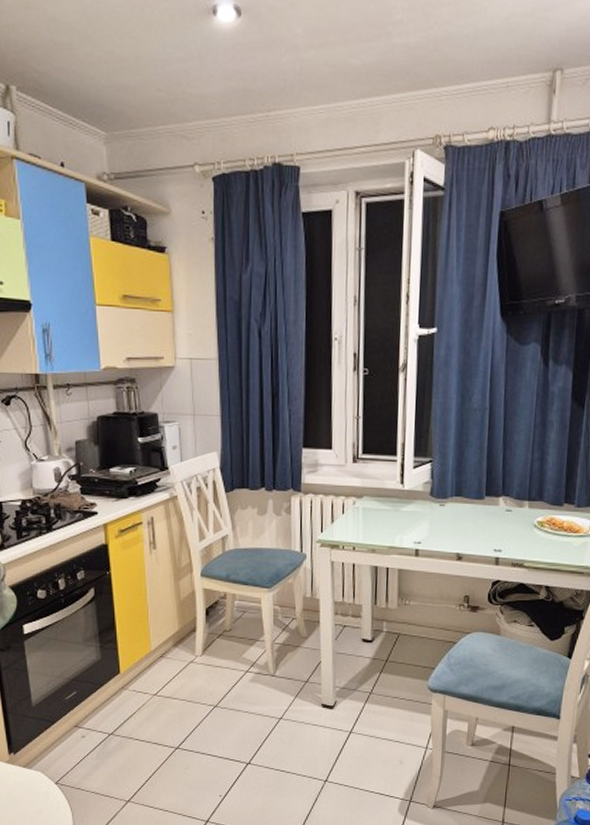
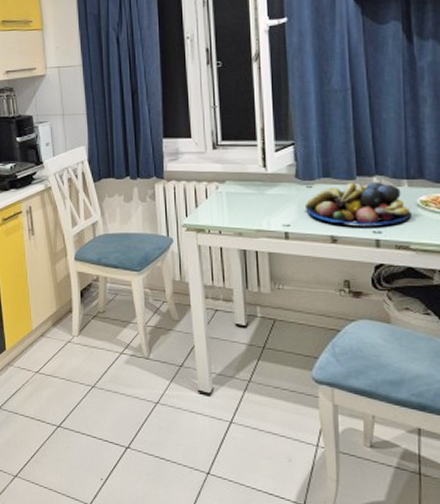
fruit bowl: none [436,501,529,544] -> present [304,181,412,225]

